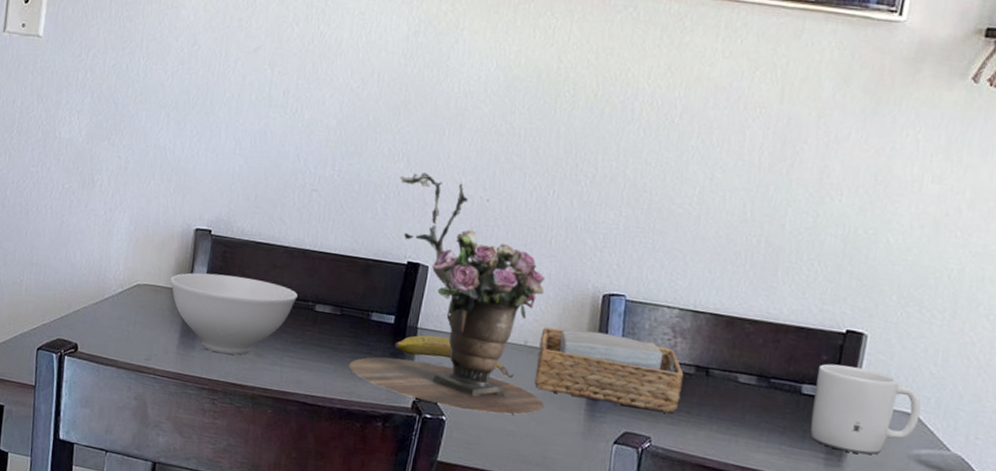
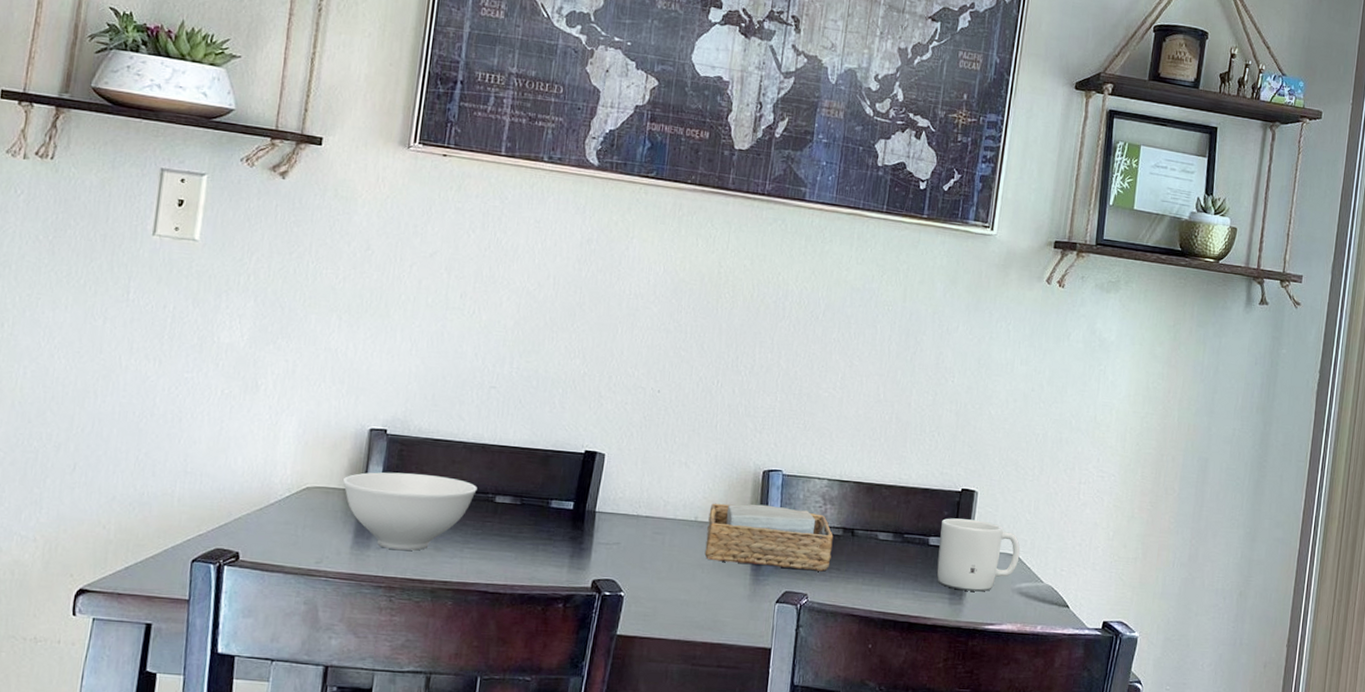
flower arrangement: present [348,172,545,415] -> none [529,367,715,586]
fruit: present [394,335,515,378] -> none [574,518,687,551]

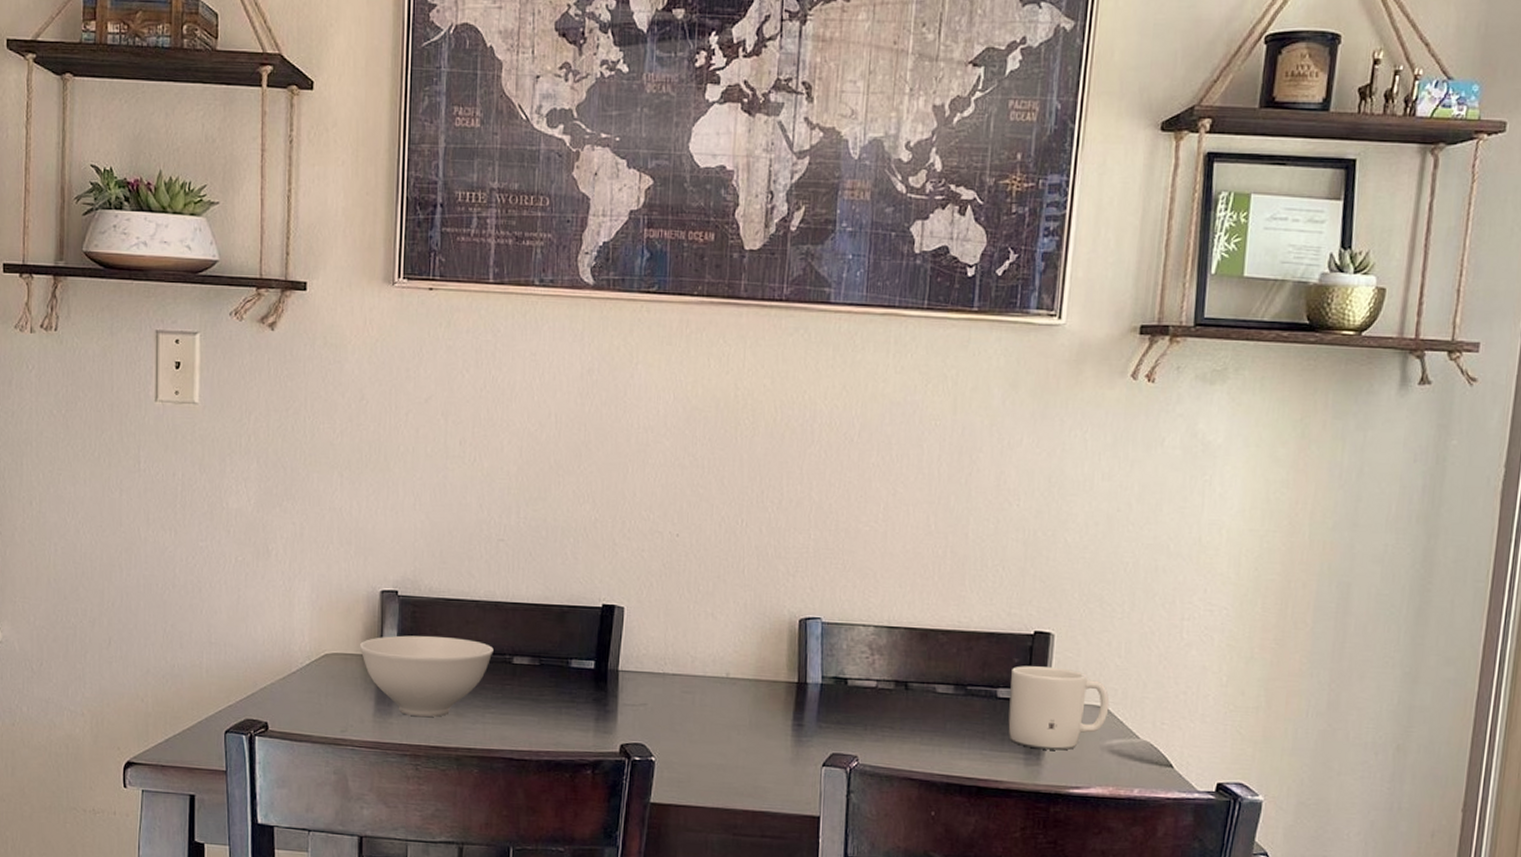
napkin holder: present [704,503,834,572] -> none [739,656,884,731]

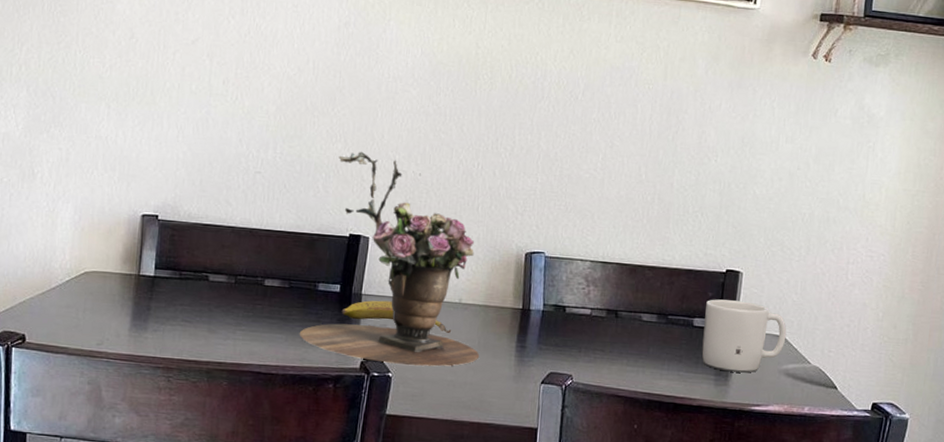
bowl: present [359,635,494,718] -> none [118,256,247,333]
flower arrangement: none [552,511,752,749] -> present [299,151,480,367]
fruit: none [597,676,719,711] -> present [341,300,452,333]

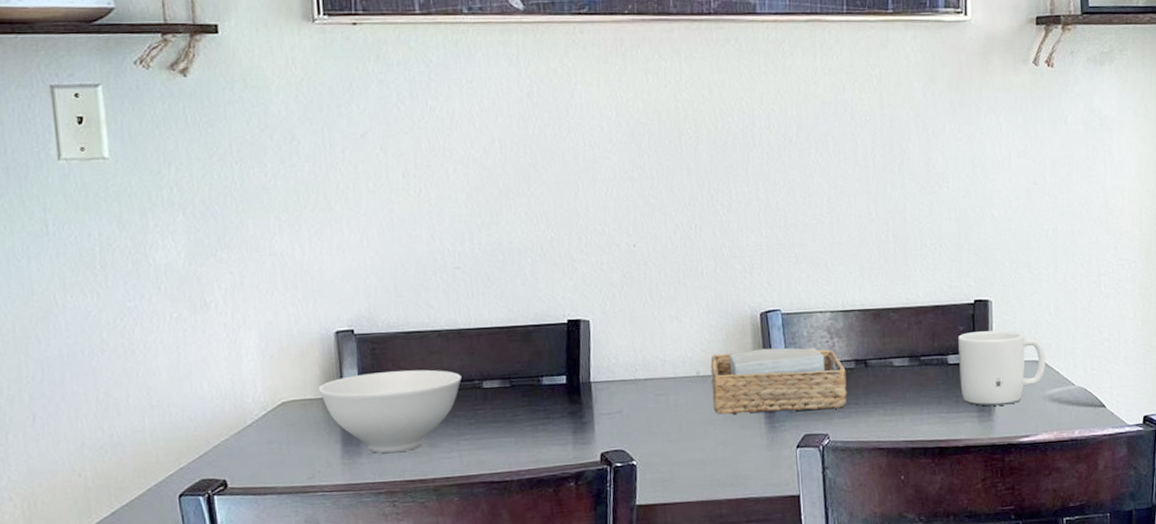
bowl: none [118,256,247,333] -> present [318,369,462,454]
flower arrangement: present [299,151,480,367] -> none [529,229,728,451]
fruit: present [341,300,452,333] -> none [571,385,694,411]
napkin holder: none [469,285,597,353] -> present [710,347,847,414]

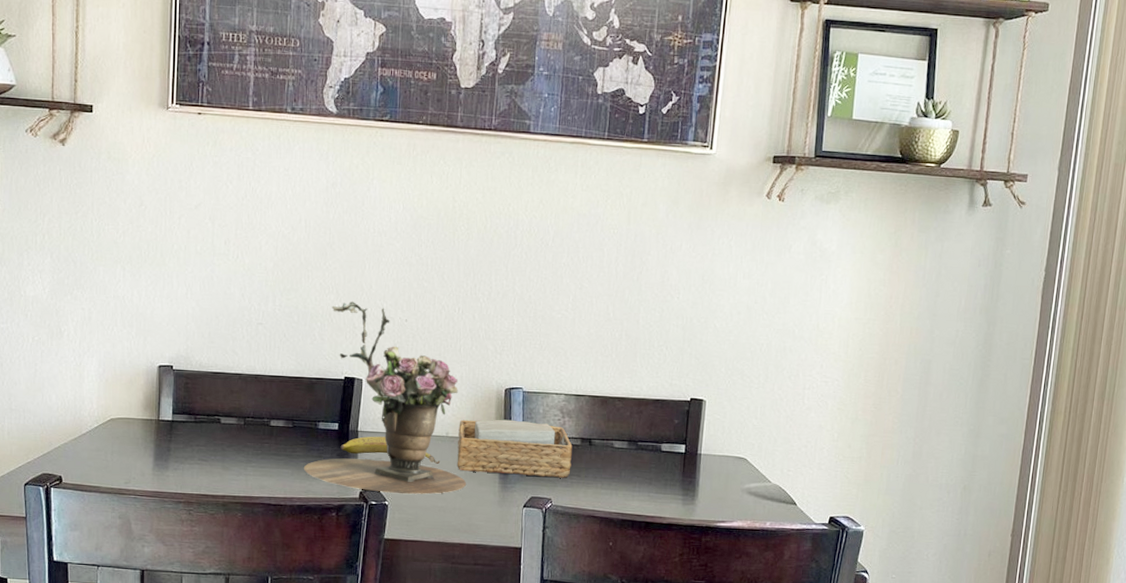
bowl: present [318,369,462,454] -> none [140,403,254,471]
flower arrangement: none [529,229,728,451] -> present [303,301,467,494]
fruit: none [571,385,694,411] -> present [340,436,441,464]
mug: present [958,330,1046,406] -> none [670,426,748,493]

